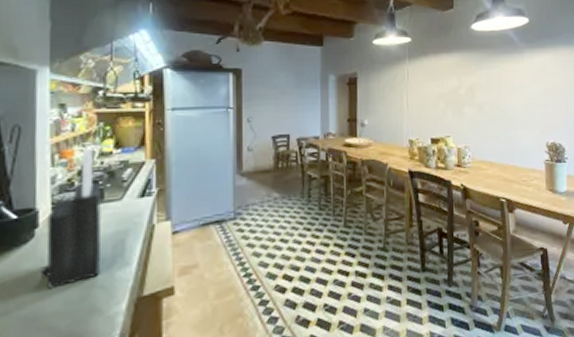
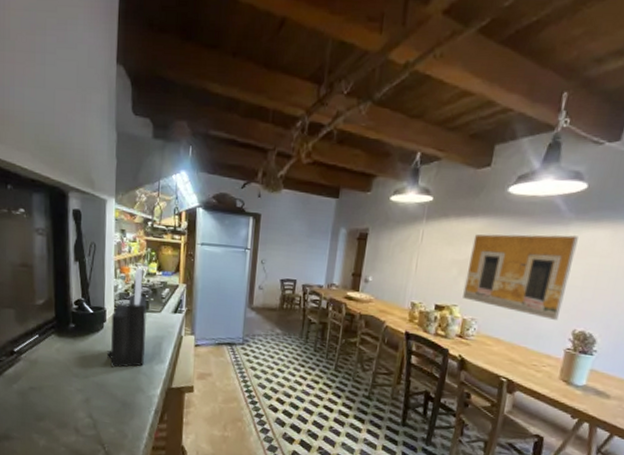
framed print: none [452,61,534,136] -> present [463,234,578,320]

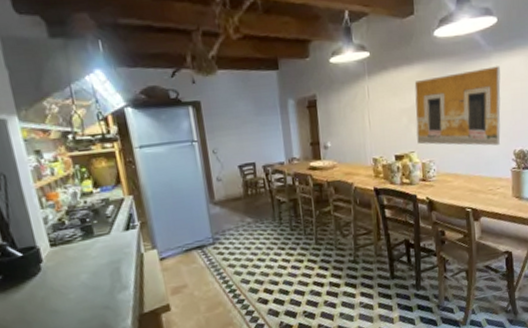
knife block: present [107,268,147,368] -> none [48,190,104,312]

